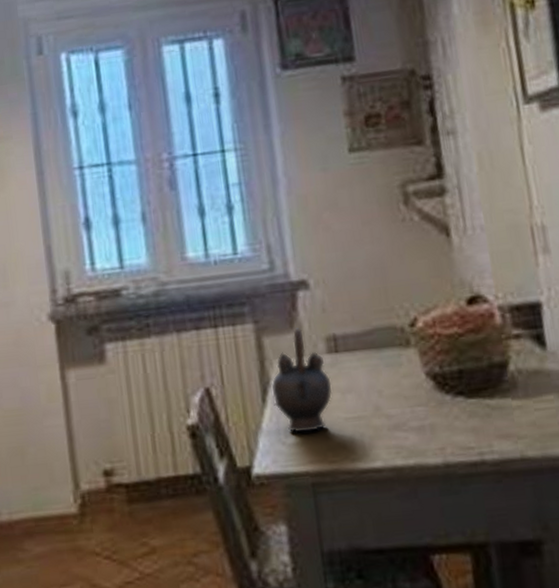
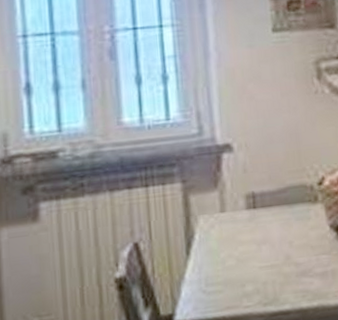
teapot: present [271,328,333,433] -> none [195,186,250,282]

